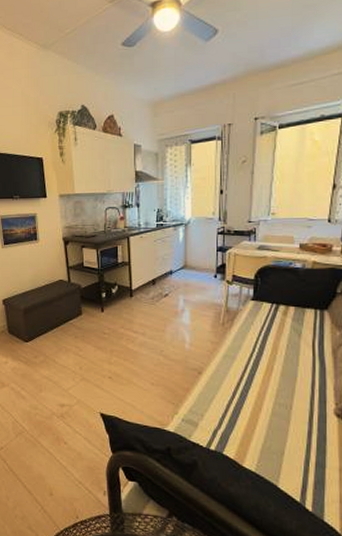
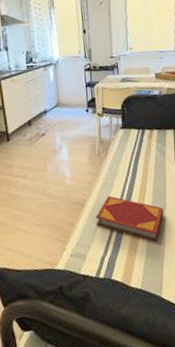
hardback book: none [212,369,291,427] -> present [95,196,164,242]

